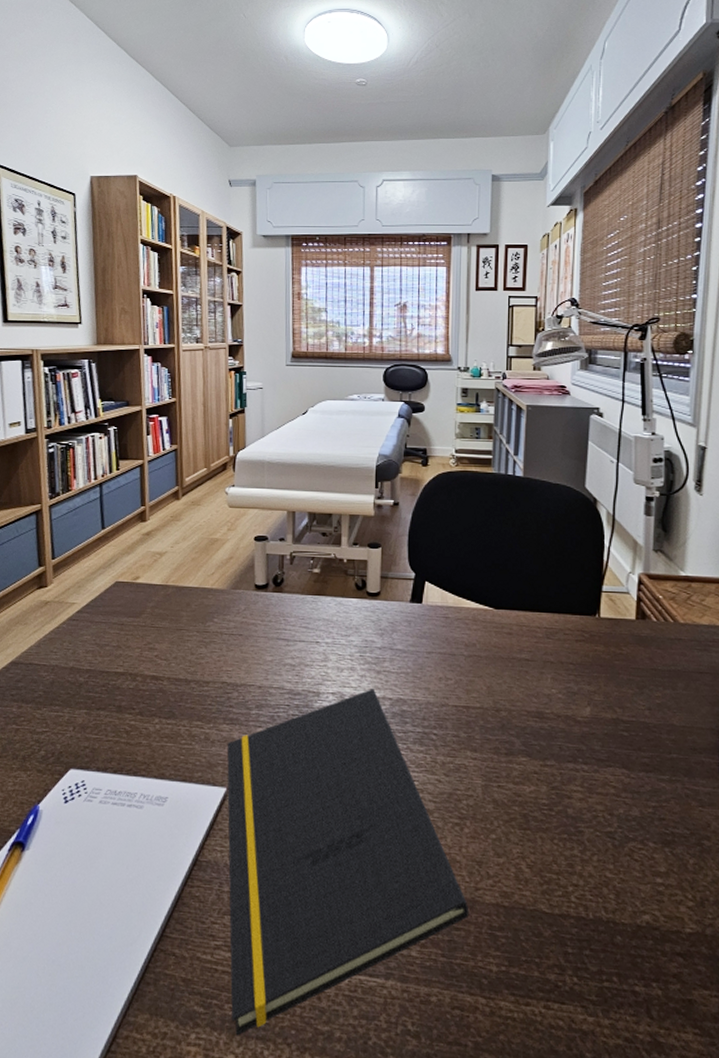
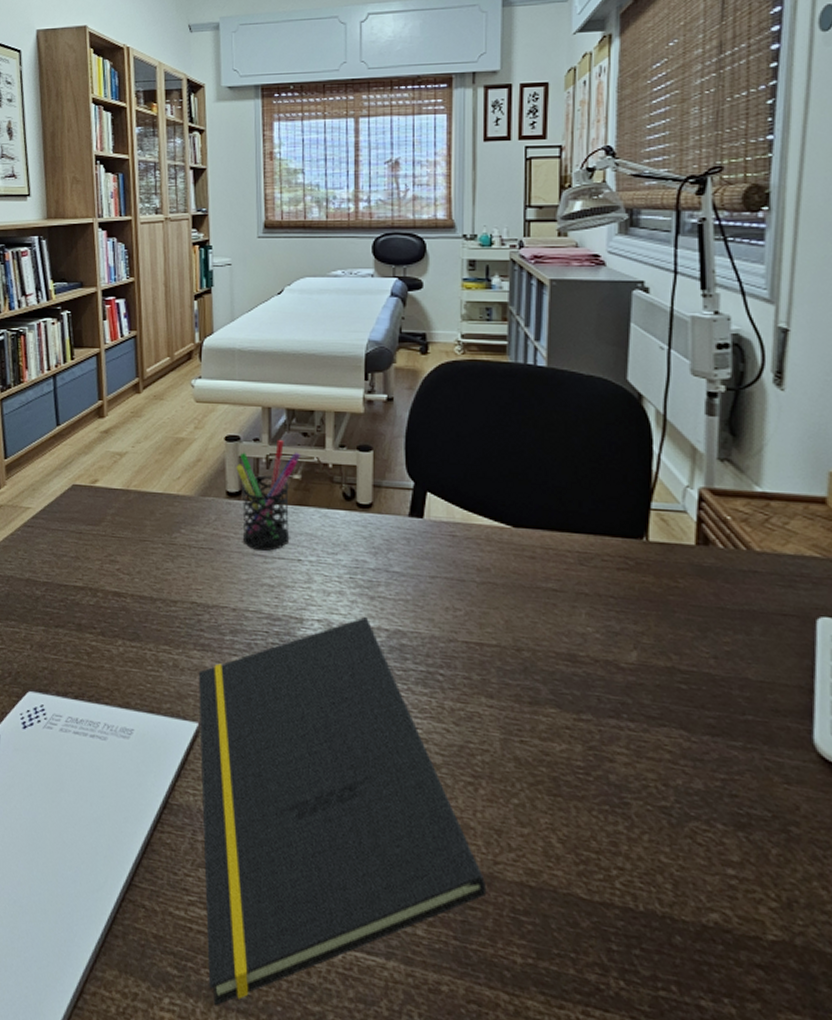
pen holder: none [264,538,321,636] -> present [236,439,301,552]

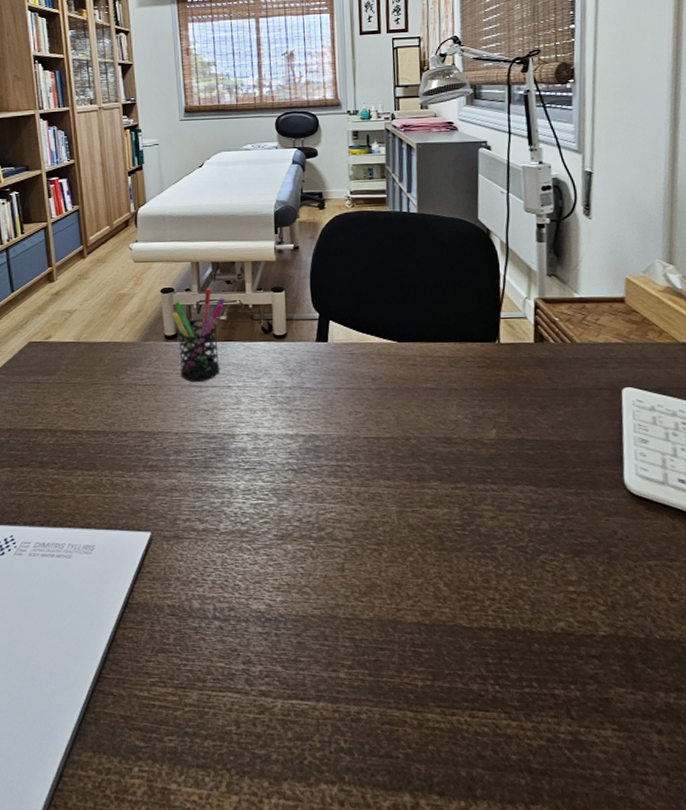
notepad: present [198,617,487,1006] -> none [148,427,393,766]

